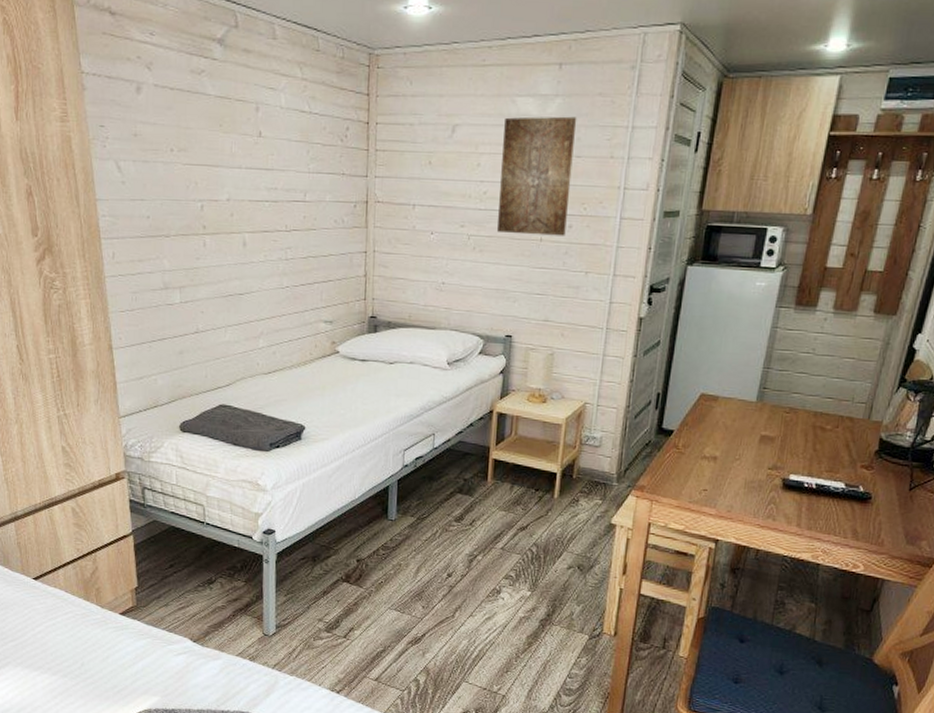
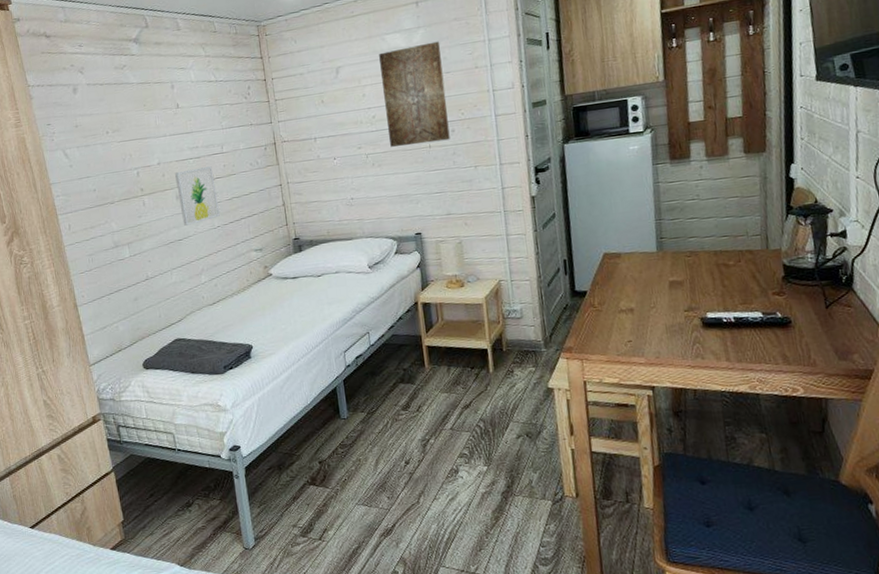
wall art: none [244,213,291,279] -> present [174,166,220,226]

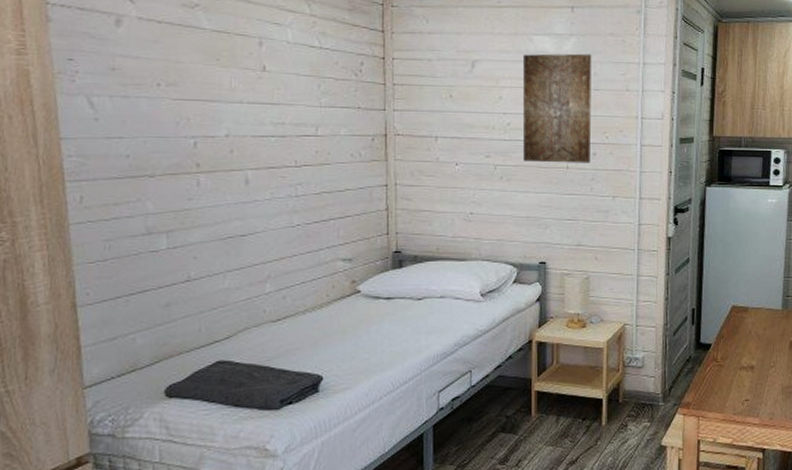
wall art: present [174,166,220,226] -> none [247,149,302,218]

